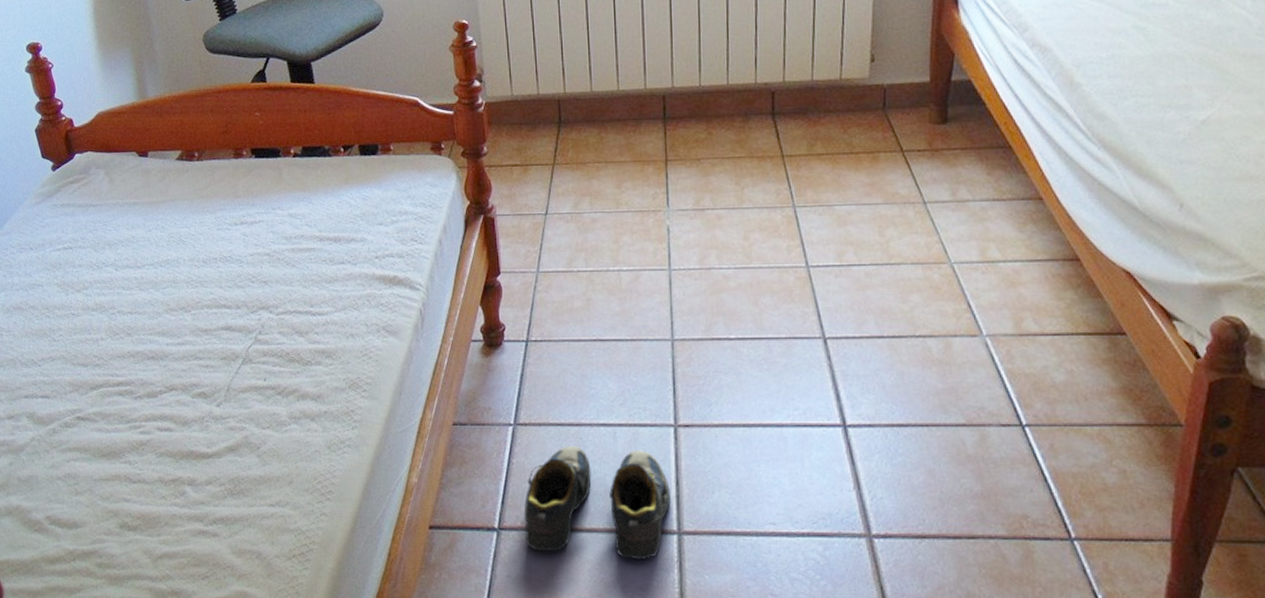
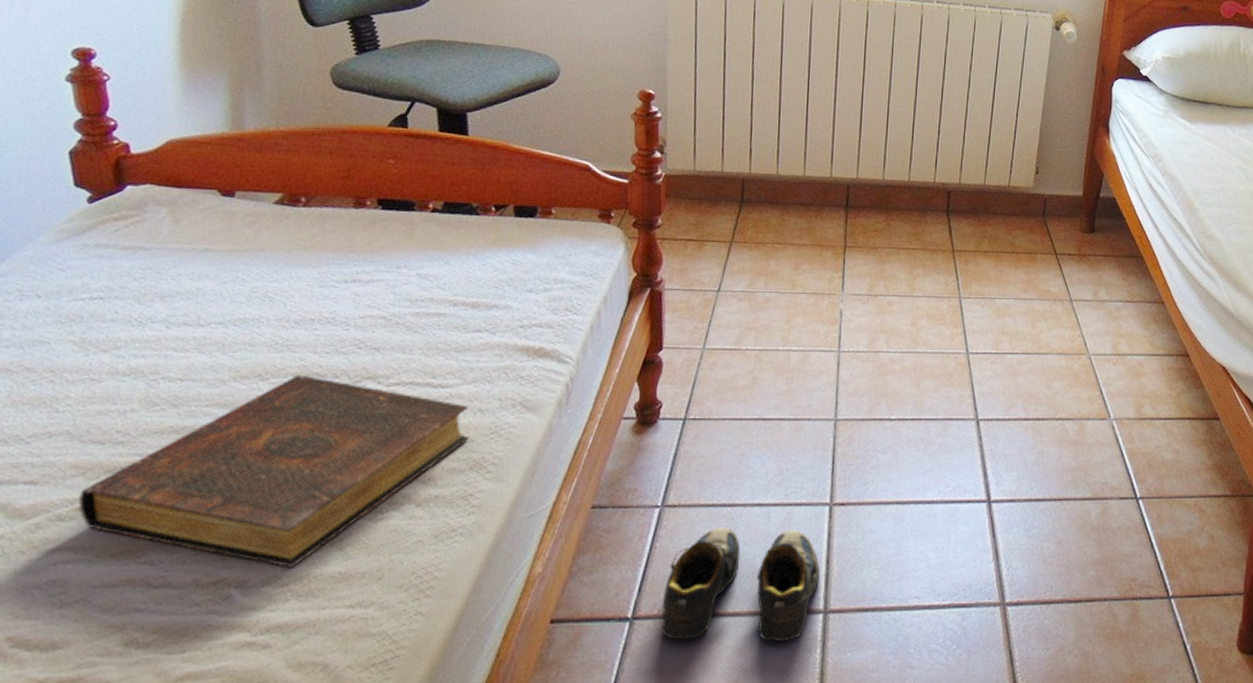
book: none [76,306,346,471] -> present [77,374,470,569]

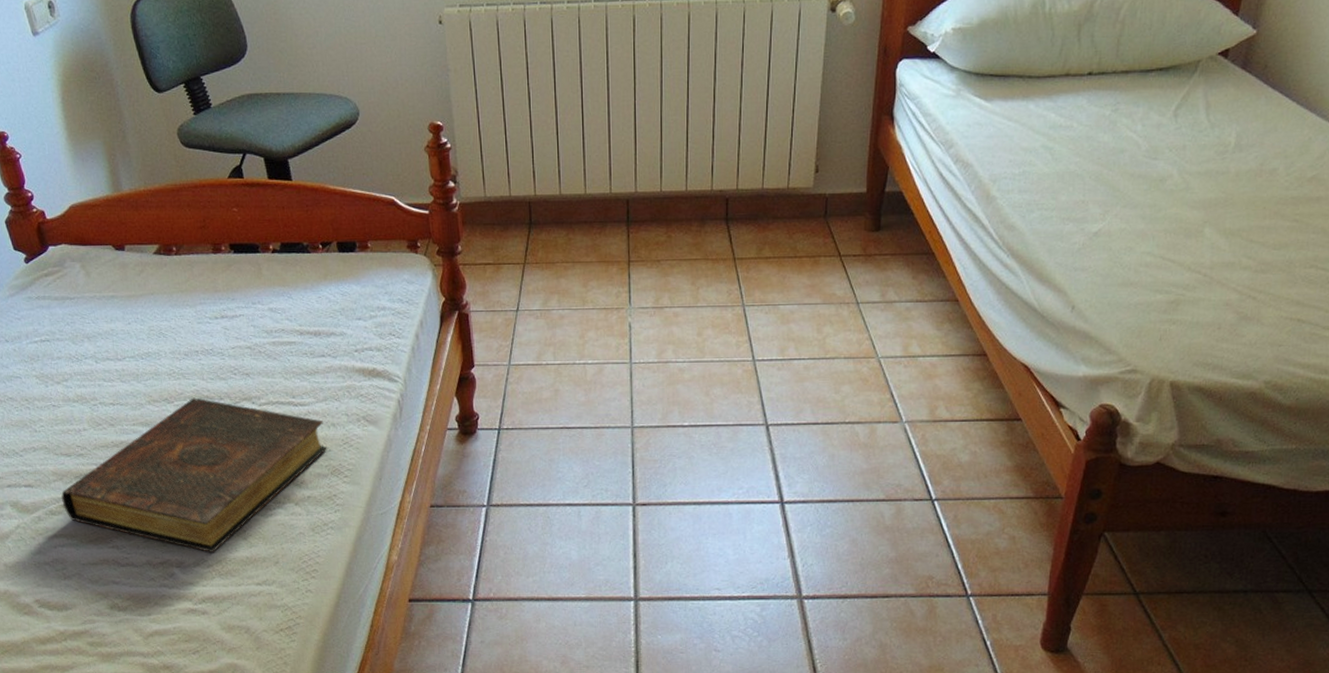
shoe: present [661,527,820,642] -> none [496,524,628,624]

